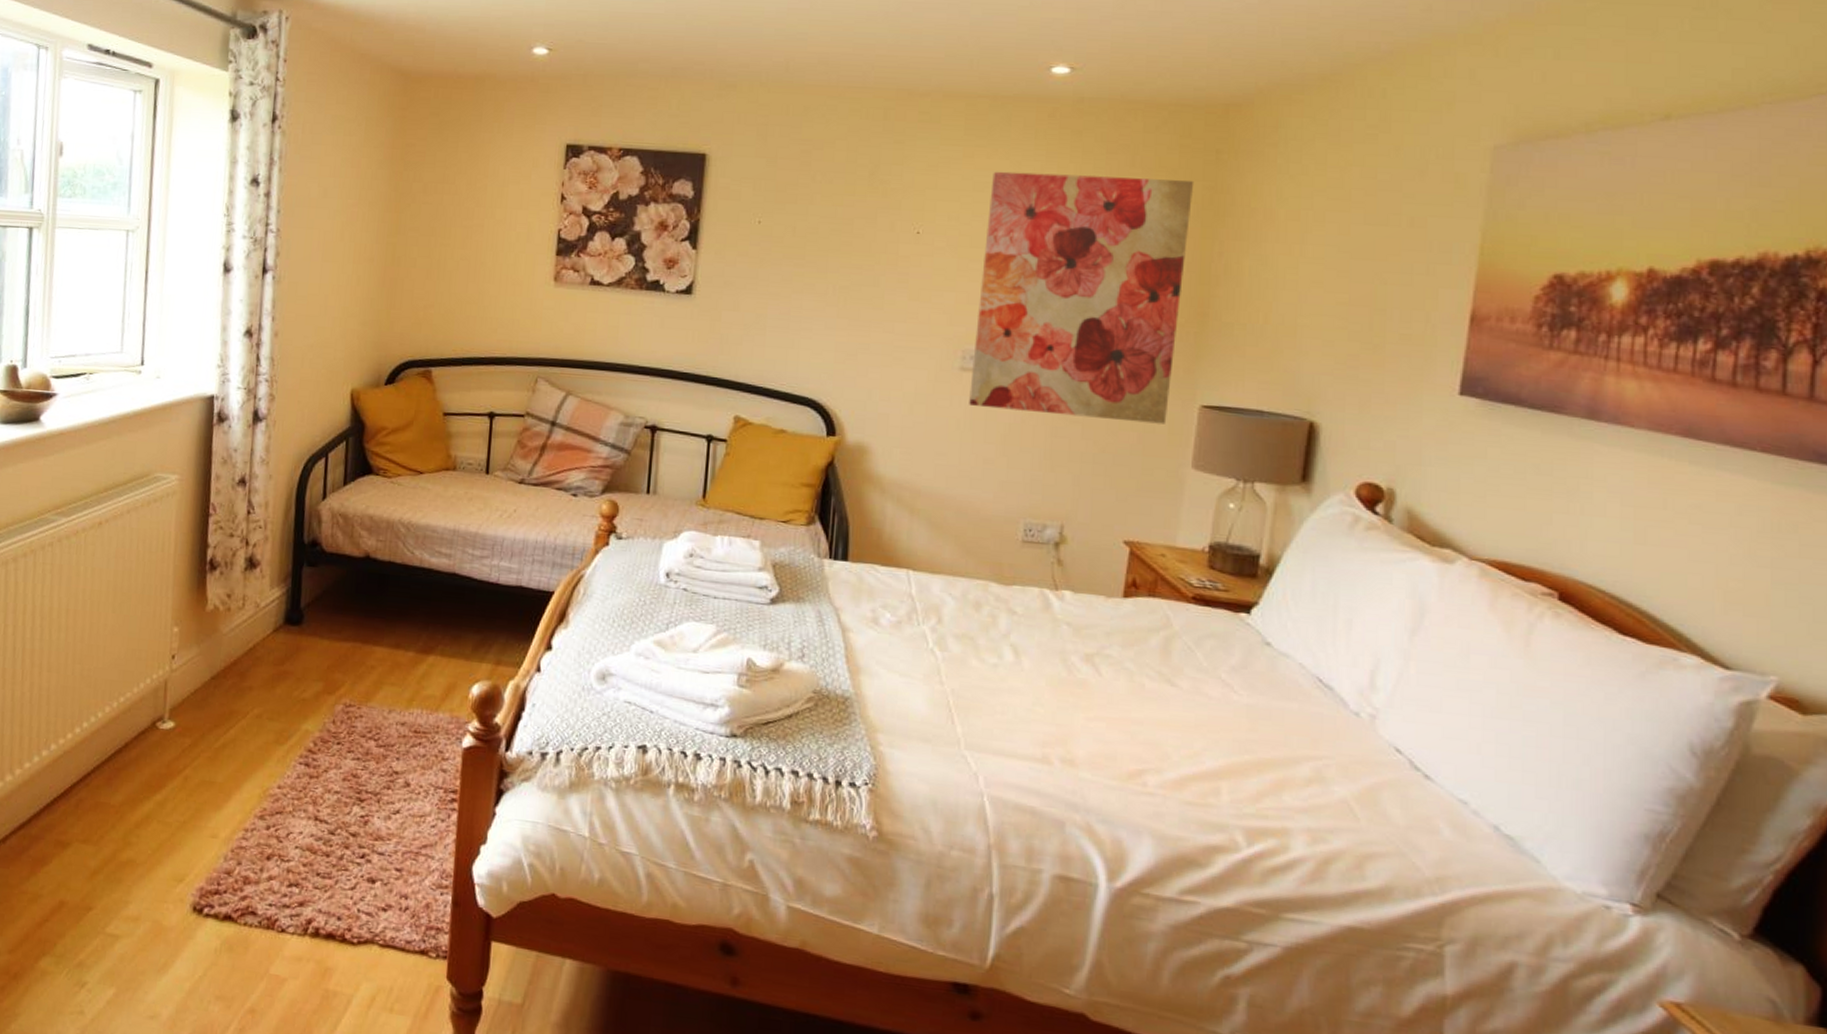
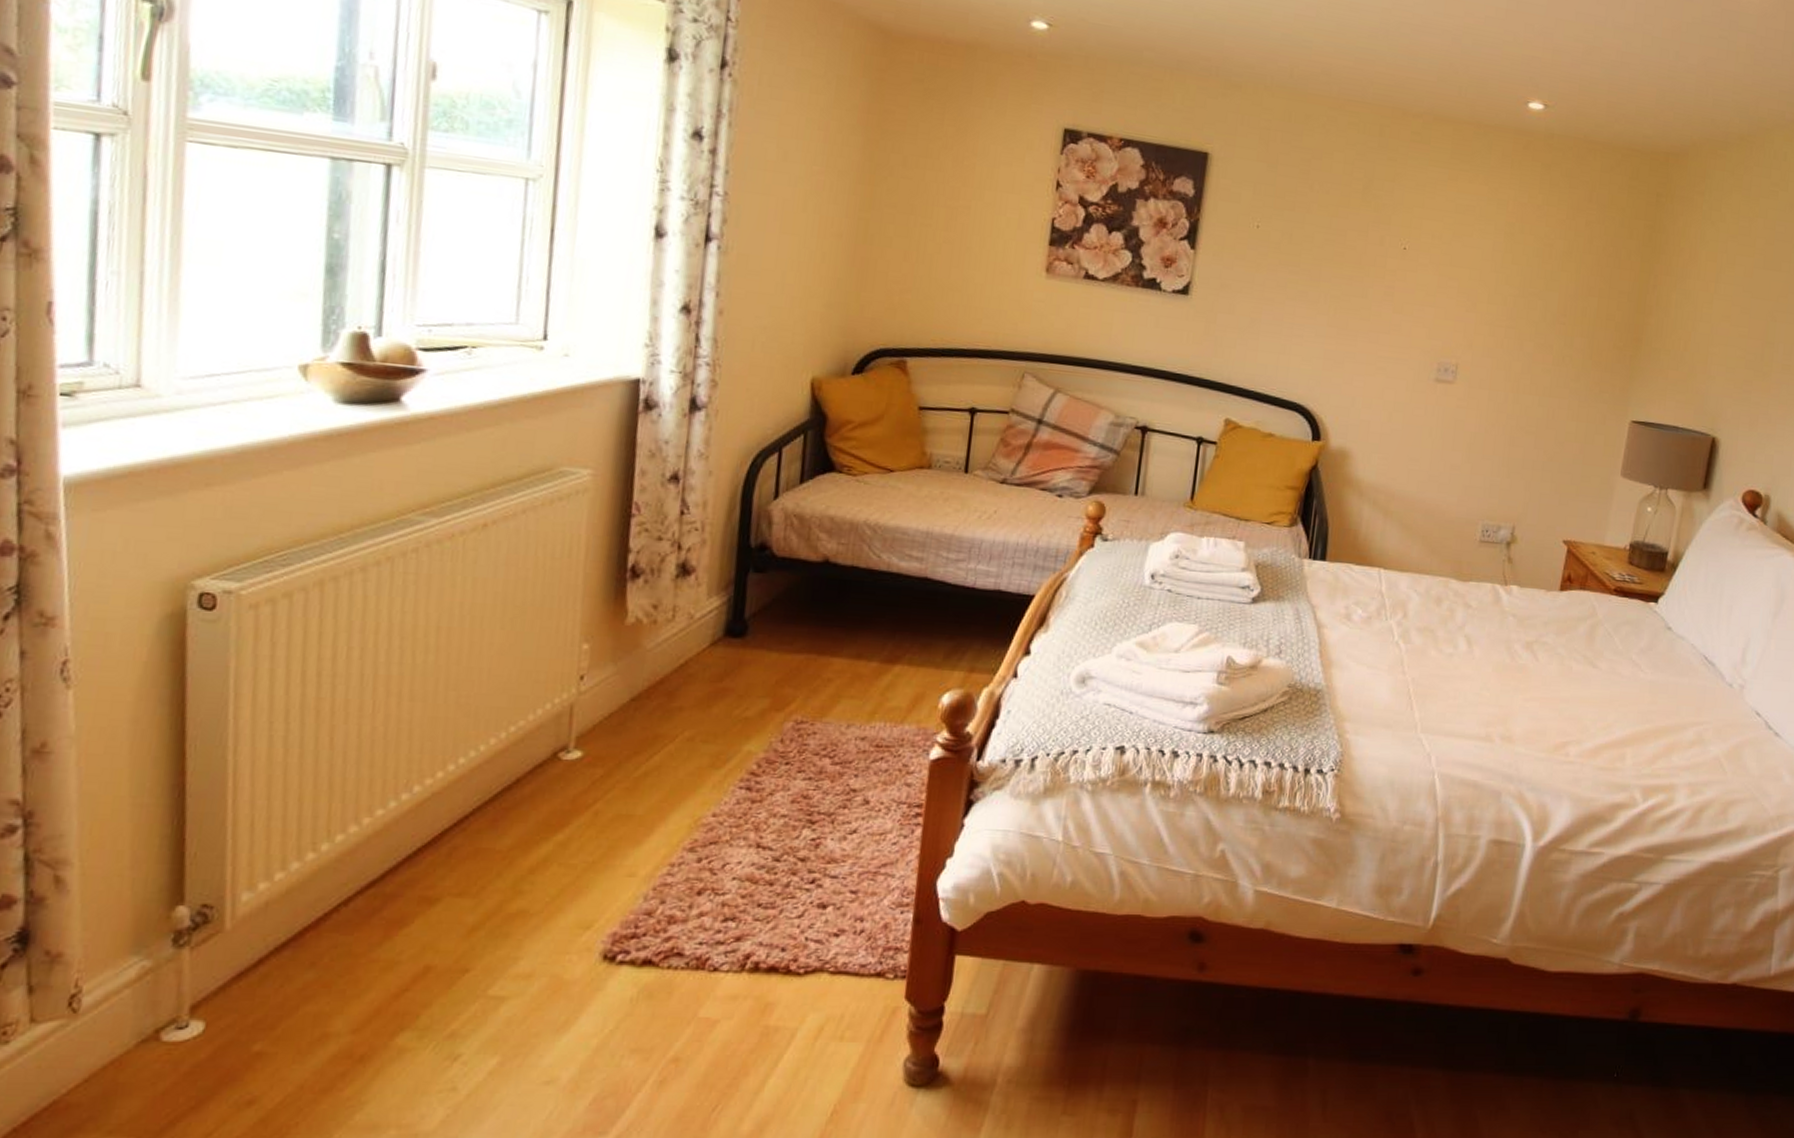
wall art: present [969,171,1195,424] -> none [1441,195,1638,437]

